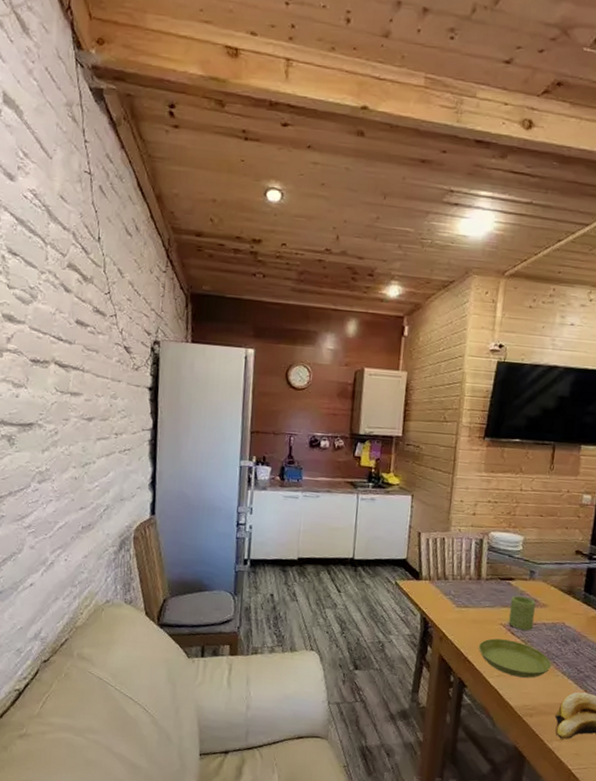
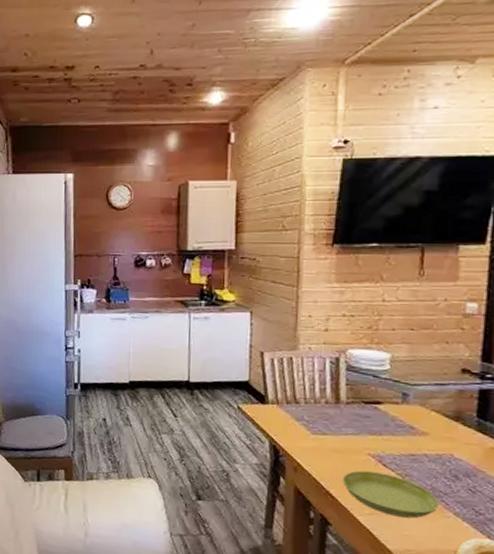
mug: present [508,595,536,631] -> none [378,421,413,463]

